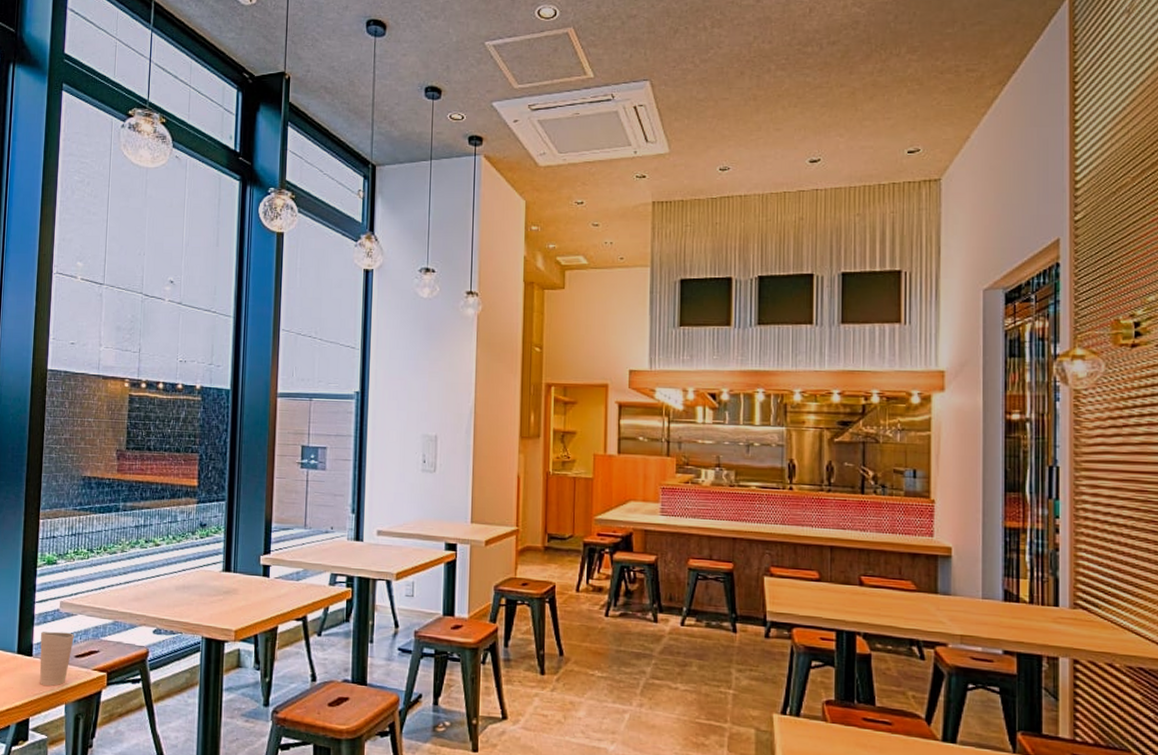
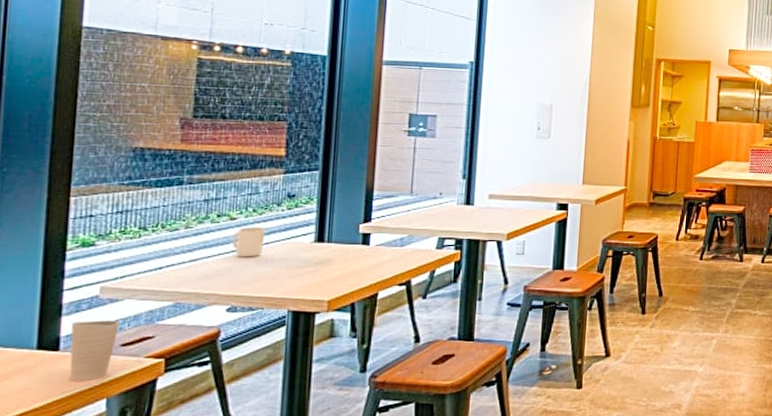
cup: none [157,554,183,583] -> present [233,227,266,257]

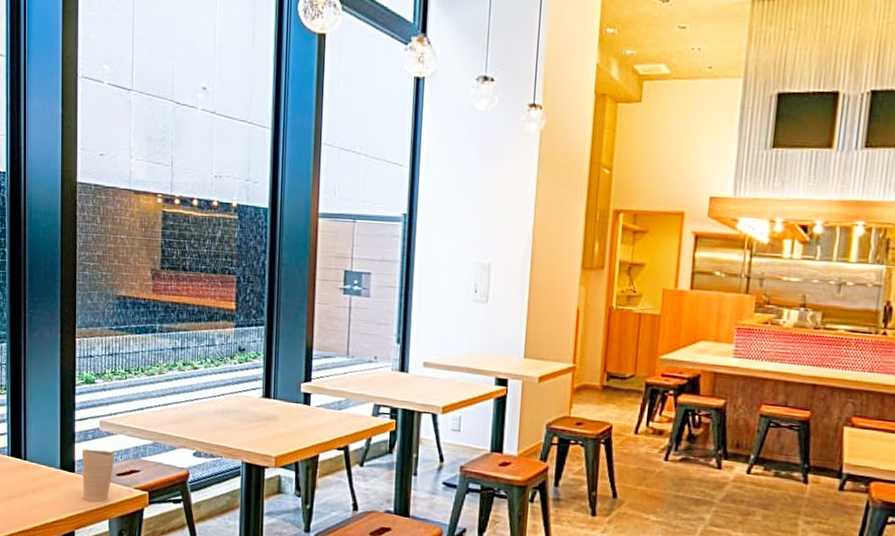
cup: present [233,227,266,257] -> none [196,377,222,407]

